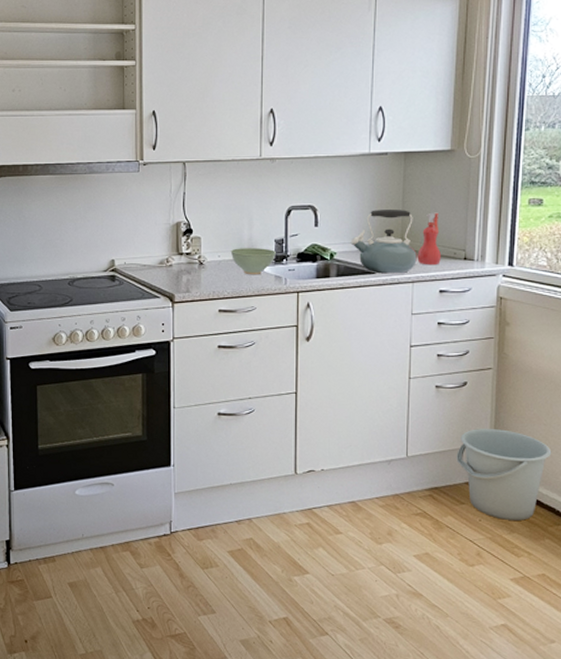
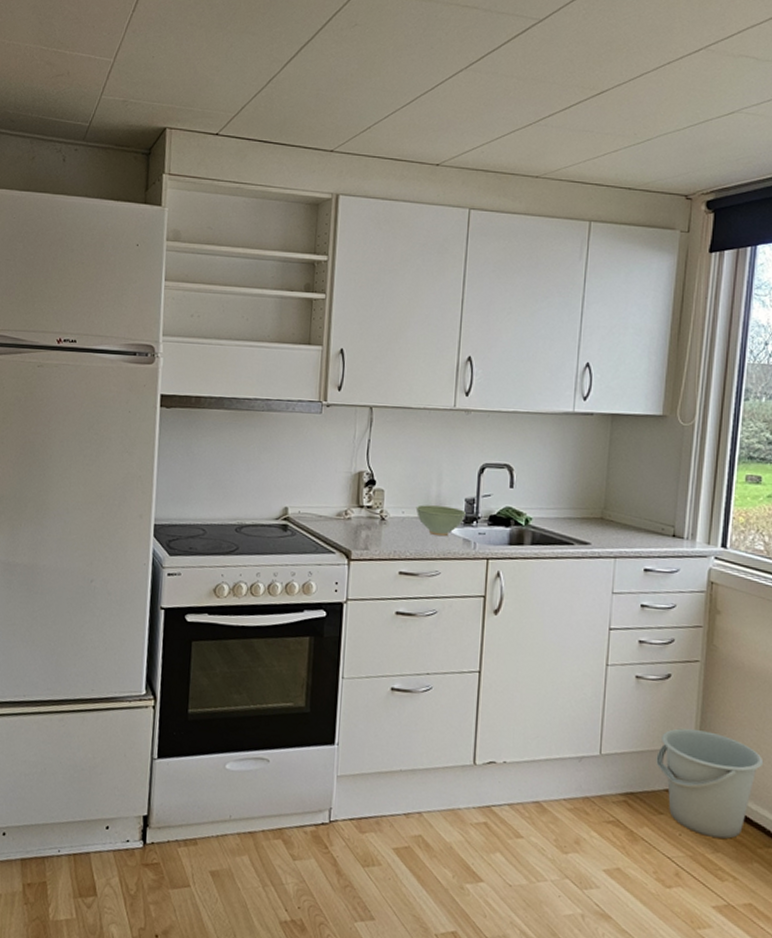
kettle: present [350,210,417,274] -> none [548,474,621,547]
spray bottle: present [417,212,442,265] -> none [621,482,648,541]

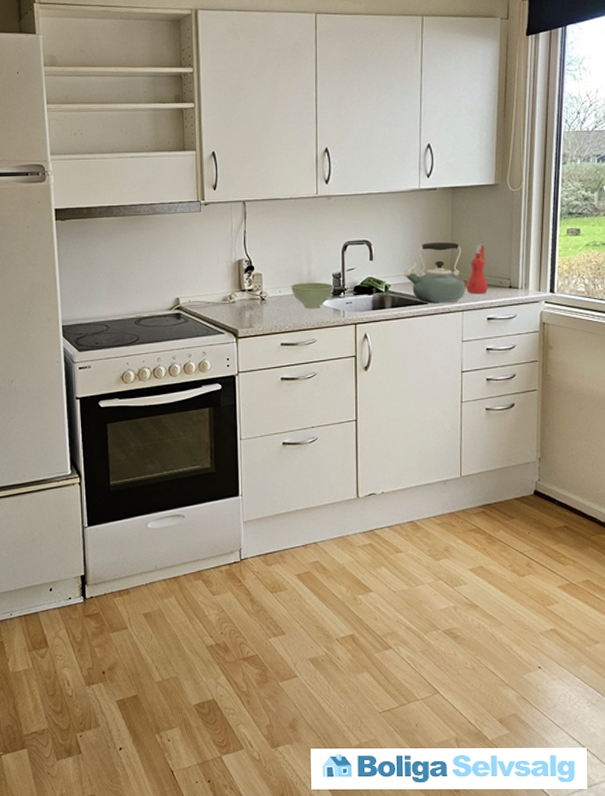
kettle: none [548,474,621,547] -> present [404,242,466,304]
spray bottle: none [621,482,648,541] -> present [466,244,489,295]
bucket: present [656,728,764,839] -> none [506,447,593,531]

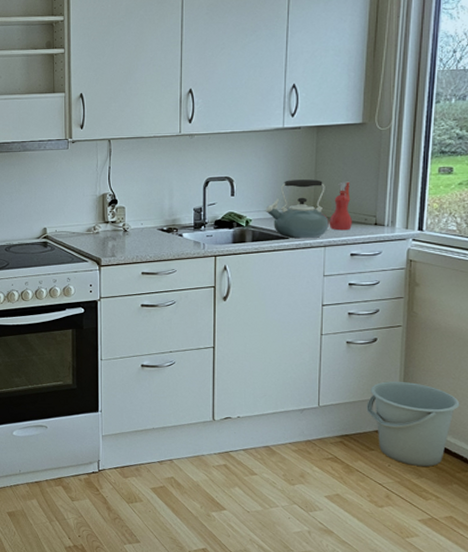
bowl: present [290,282,334,309] -> none [152,216,195,241]
bucket: none [506,447,593,531] -> present [366,381,460,467]

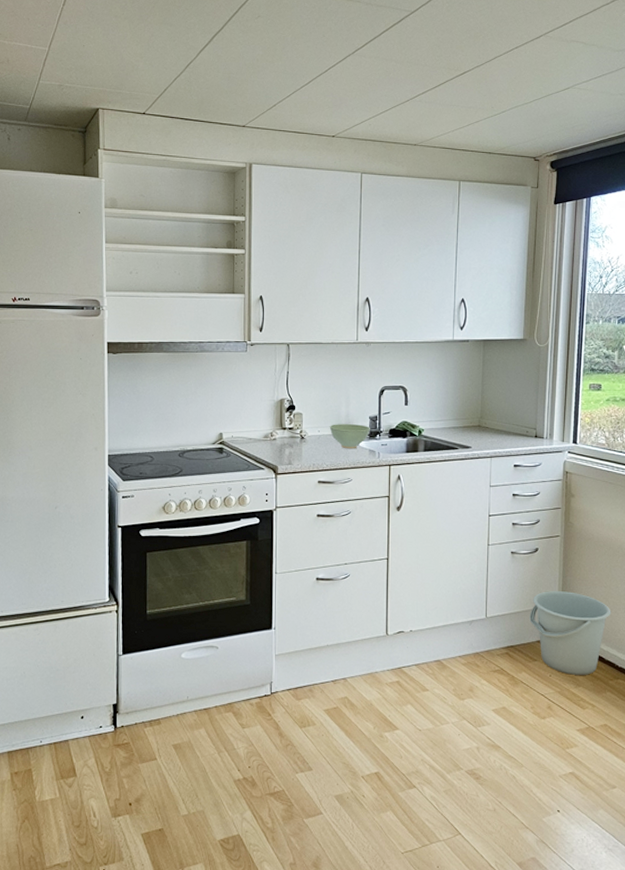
bowl: none [152,216,195,241] -> present [329,424,370,449]
kettle: present [265,179,329,239] -> none [436,391,494,450]
spray bottle: present [329,181,353,231] -> none [494,394,516,442]

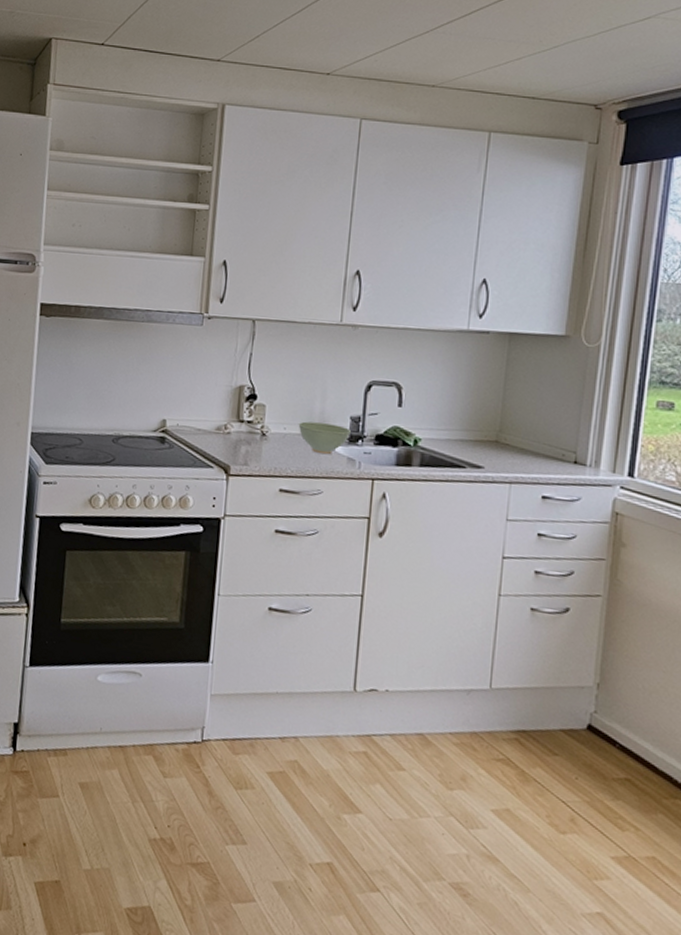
bucket: present [530,591,611,675] -> none [551,665,672,787]

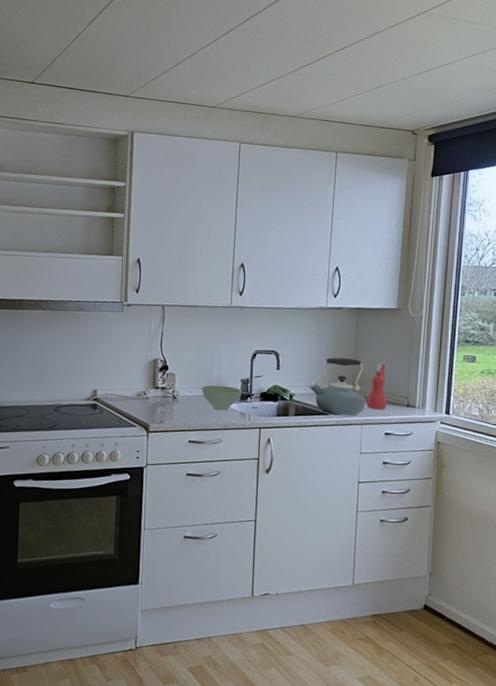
kettle: none [439,395,517,472] -> present [308,357,366,416]
spray bottle: none [517,404,547,467] -> present [366,362,388,410]

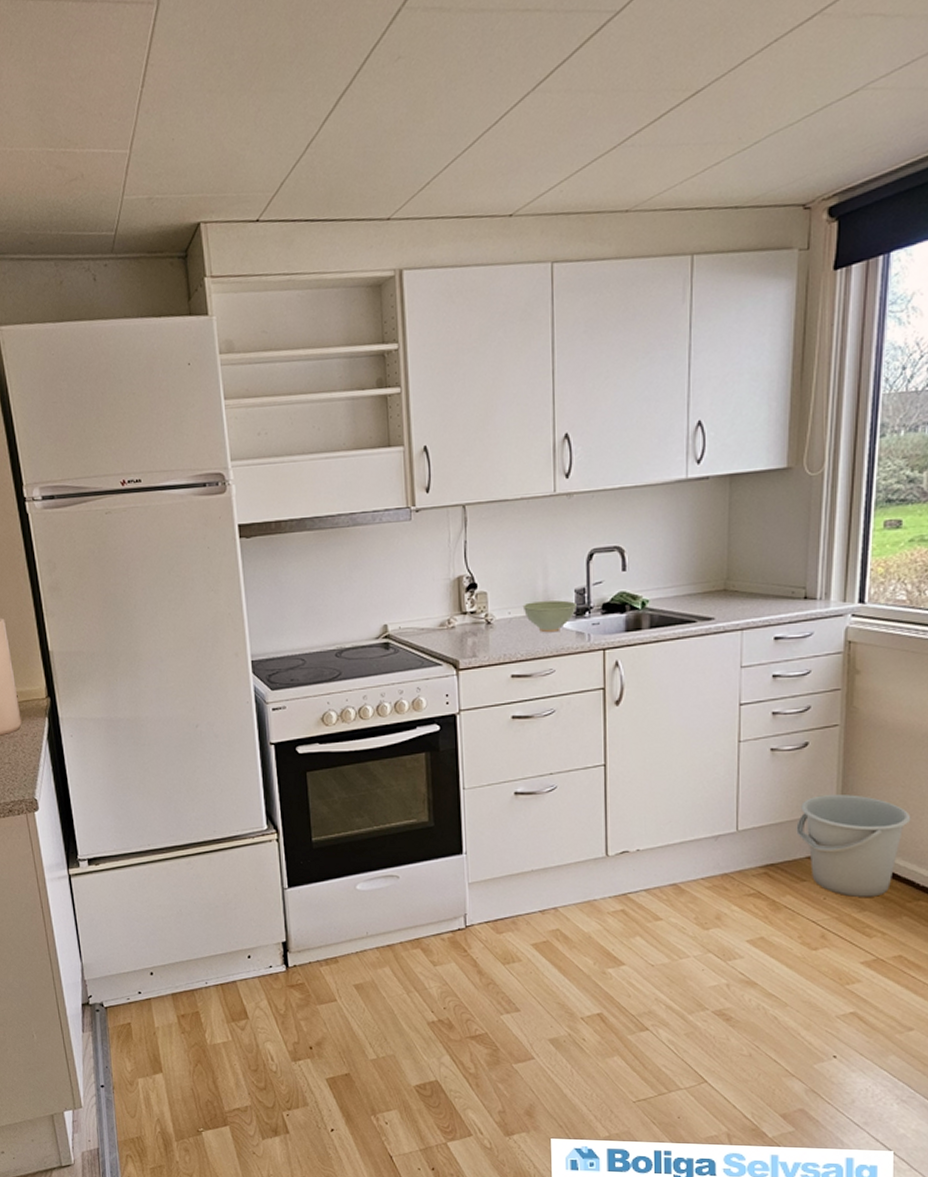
kettle: present [308,357,366,416] -> none [665,544,746,622]
spray bottle: present [366,362,388,410] -> none [746,544,777,609]
bucket: none [397,561,482,649] -> present [796,794,911,897]

